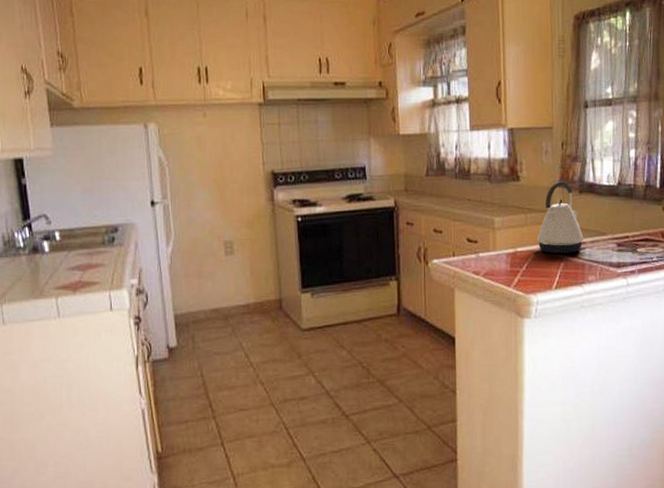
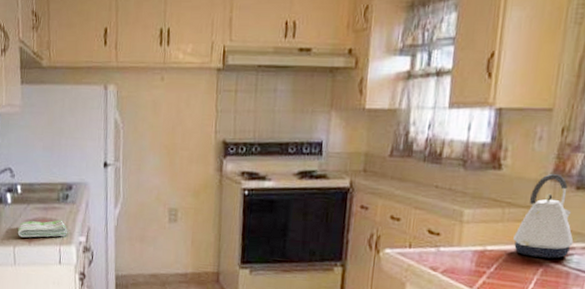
dish towel: none [59,264,118,287] -> present [17,220,68,238]

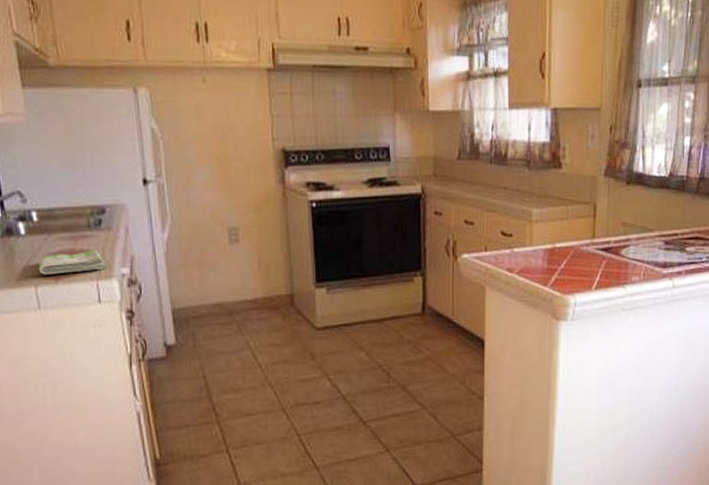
kettle: present [513,174,574,259] -> none [578,171,629,251]

